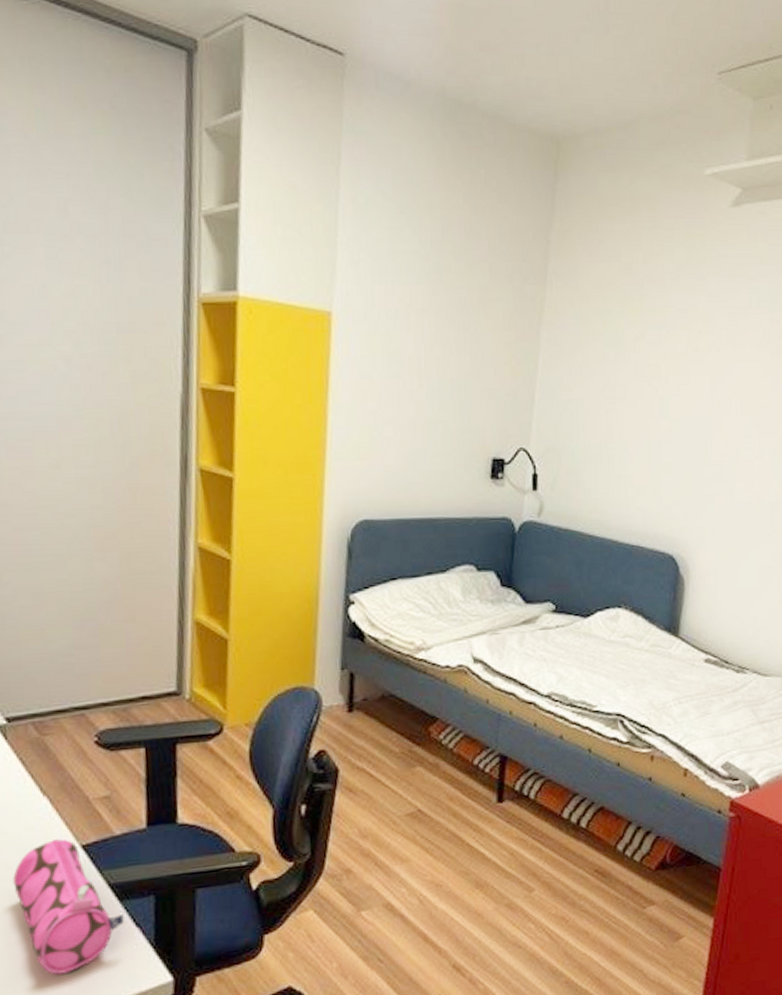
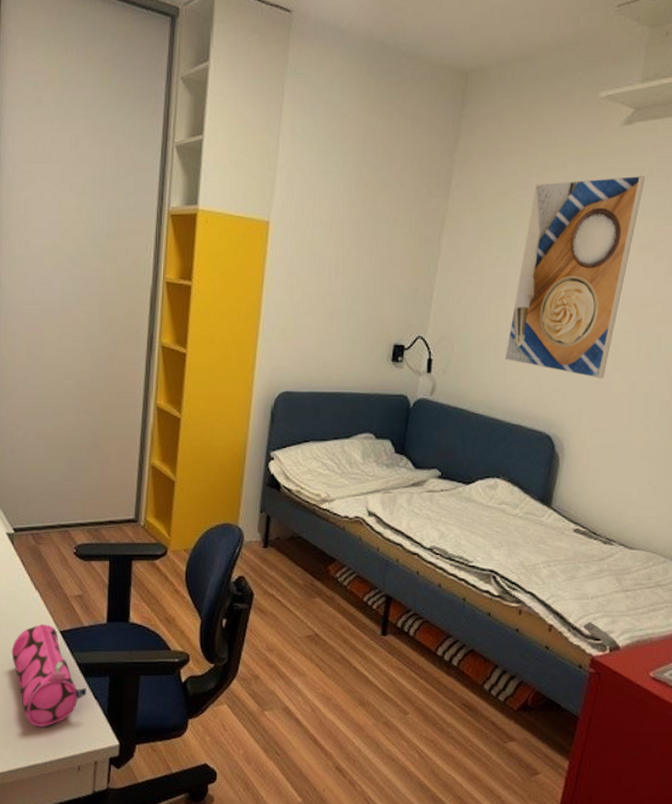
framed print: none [619,263,757,490] -> present [504,175,645,379]

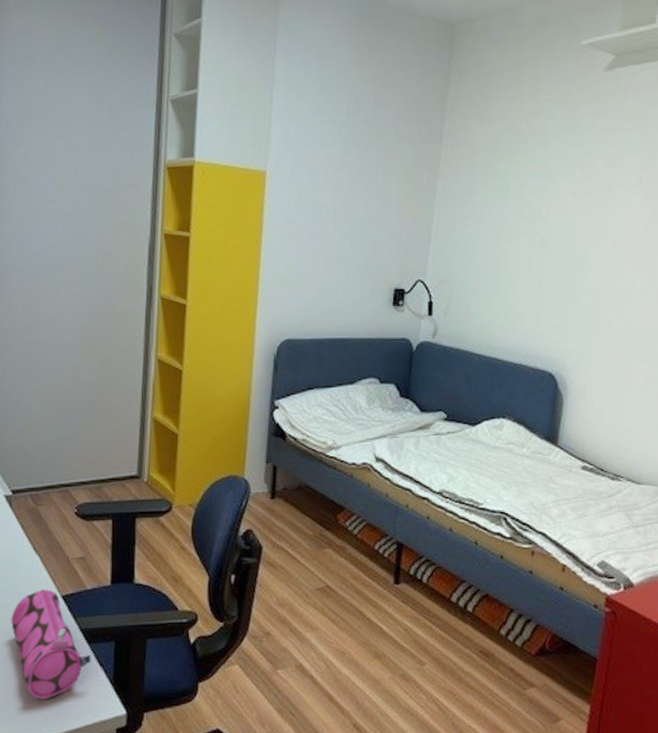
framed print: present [504,175,645,379] -> none [504,118,629,316]

